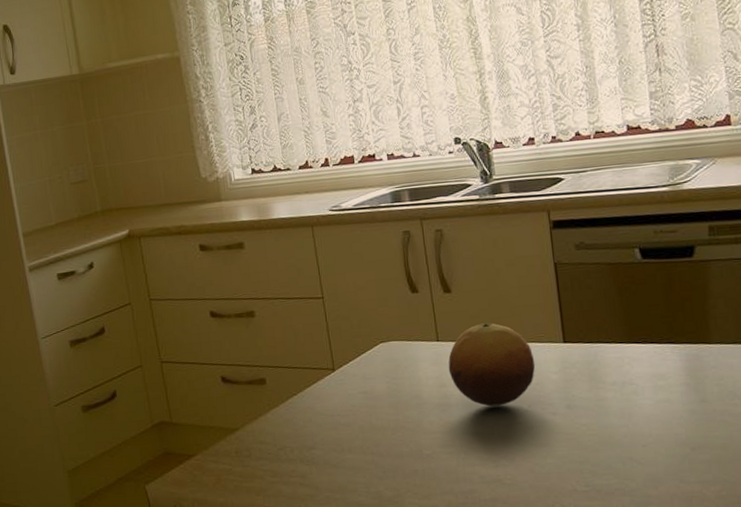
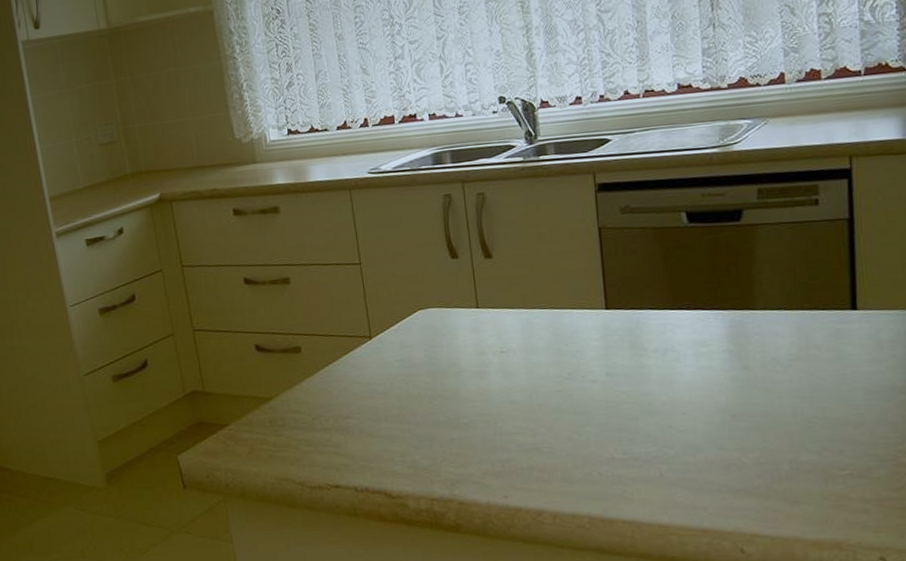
fruit: present [448,323,536,406] -> none [487,289,577,374]

